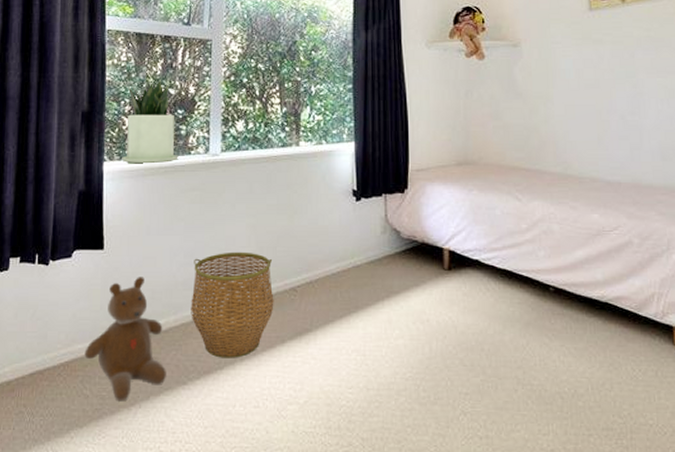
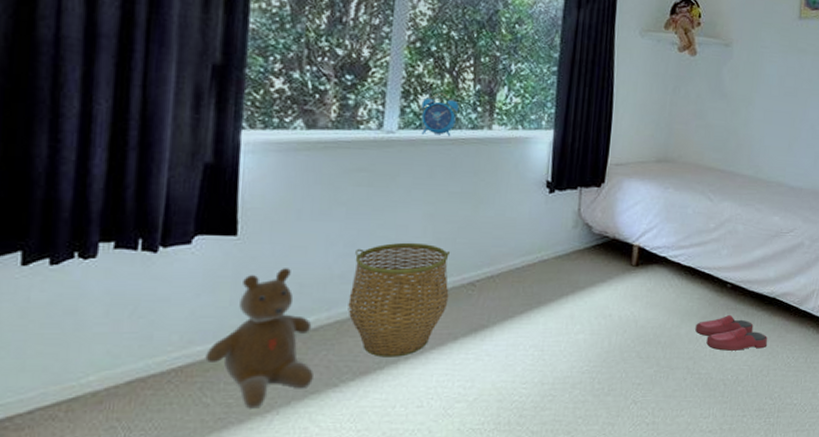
planter: present [120,79,179,164] -> none [265,33,344,137]
alarm clock: none [238,117,270,156] -> present [421,92,460,137]
slippers: none [520,320,605,360] -> present [695,314,767,351]

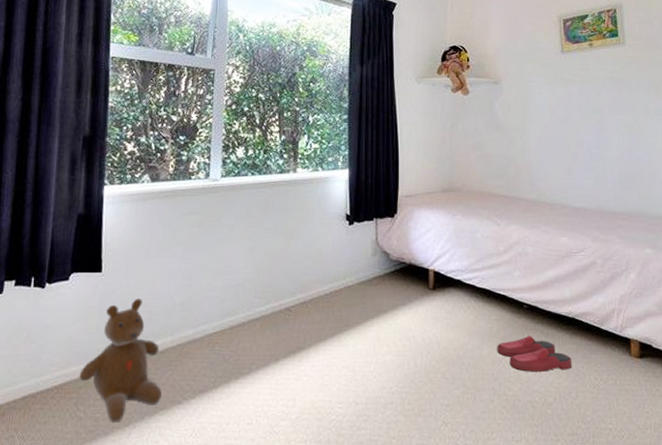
basket: present [348,242,451,357] -> none [187,273,269,377]
alarm clock: present [421,92,460,137] -> none [238,145,269,181]

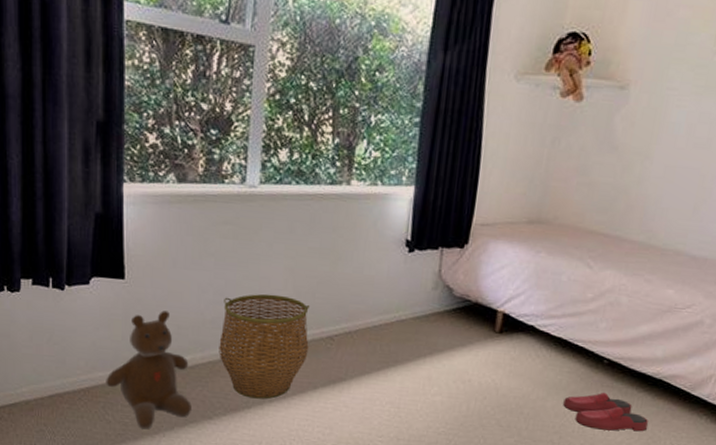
basket: none [187,273,269,377] -> present [219,294,310,399]

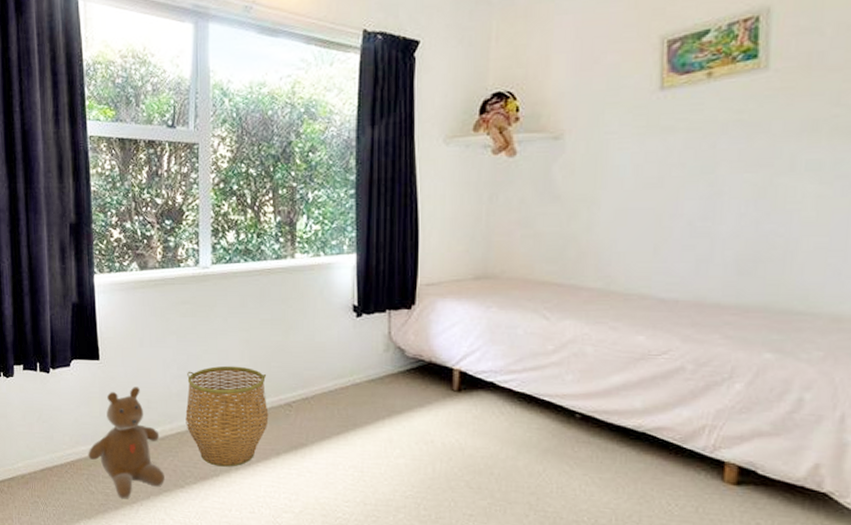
slippers: present [563,392,648,432] -> none [536,448,636,491]

